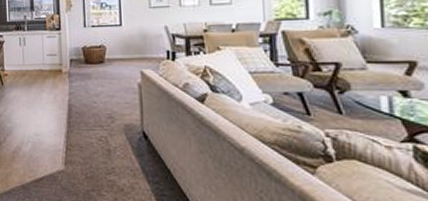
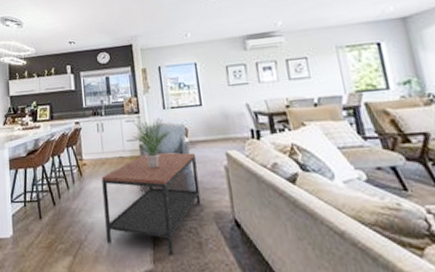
coffee table: none [21,67,113,159] -> present [102,152,201,255]
potted plant: none [53,36,90,82] -> present [132,118,171,169]
armchair: none [56,39,109,105] -> present [139,122,196,194]

